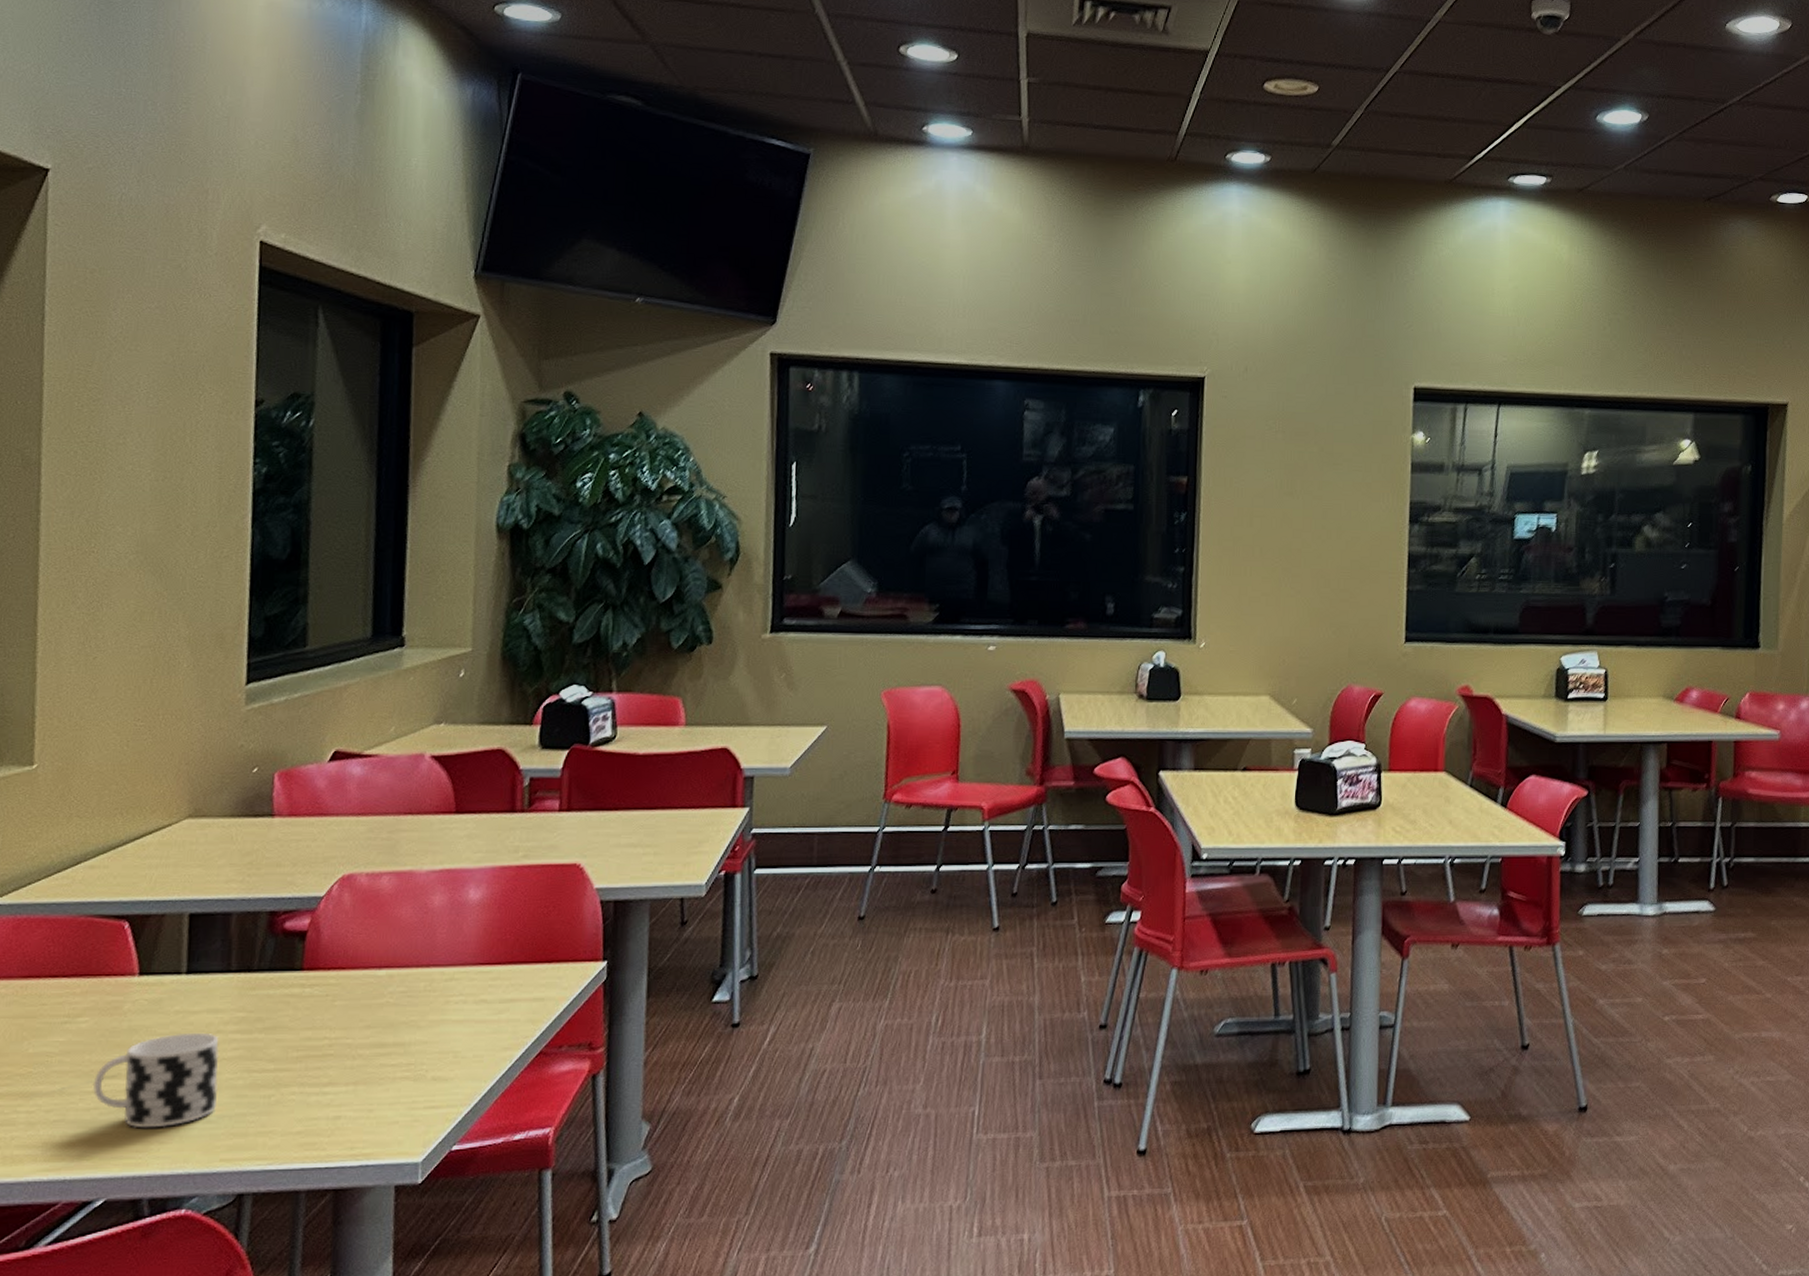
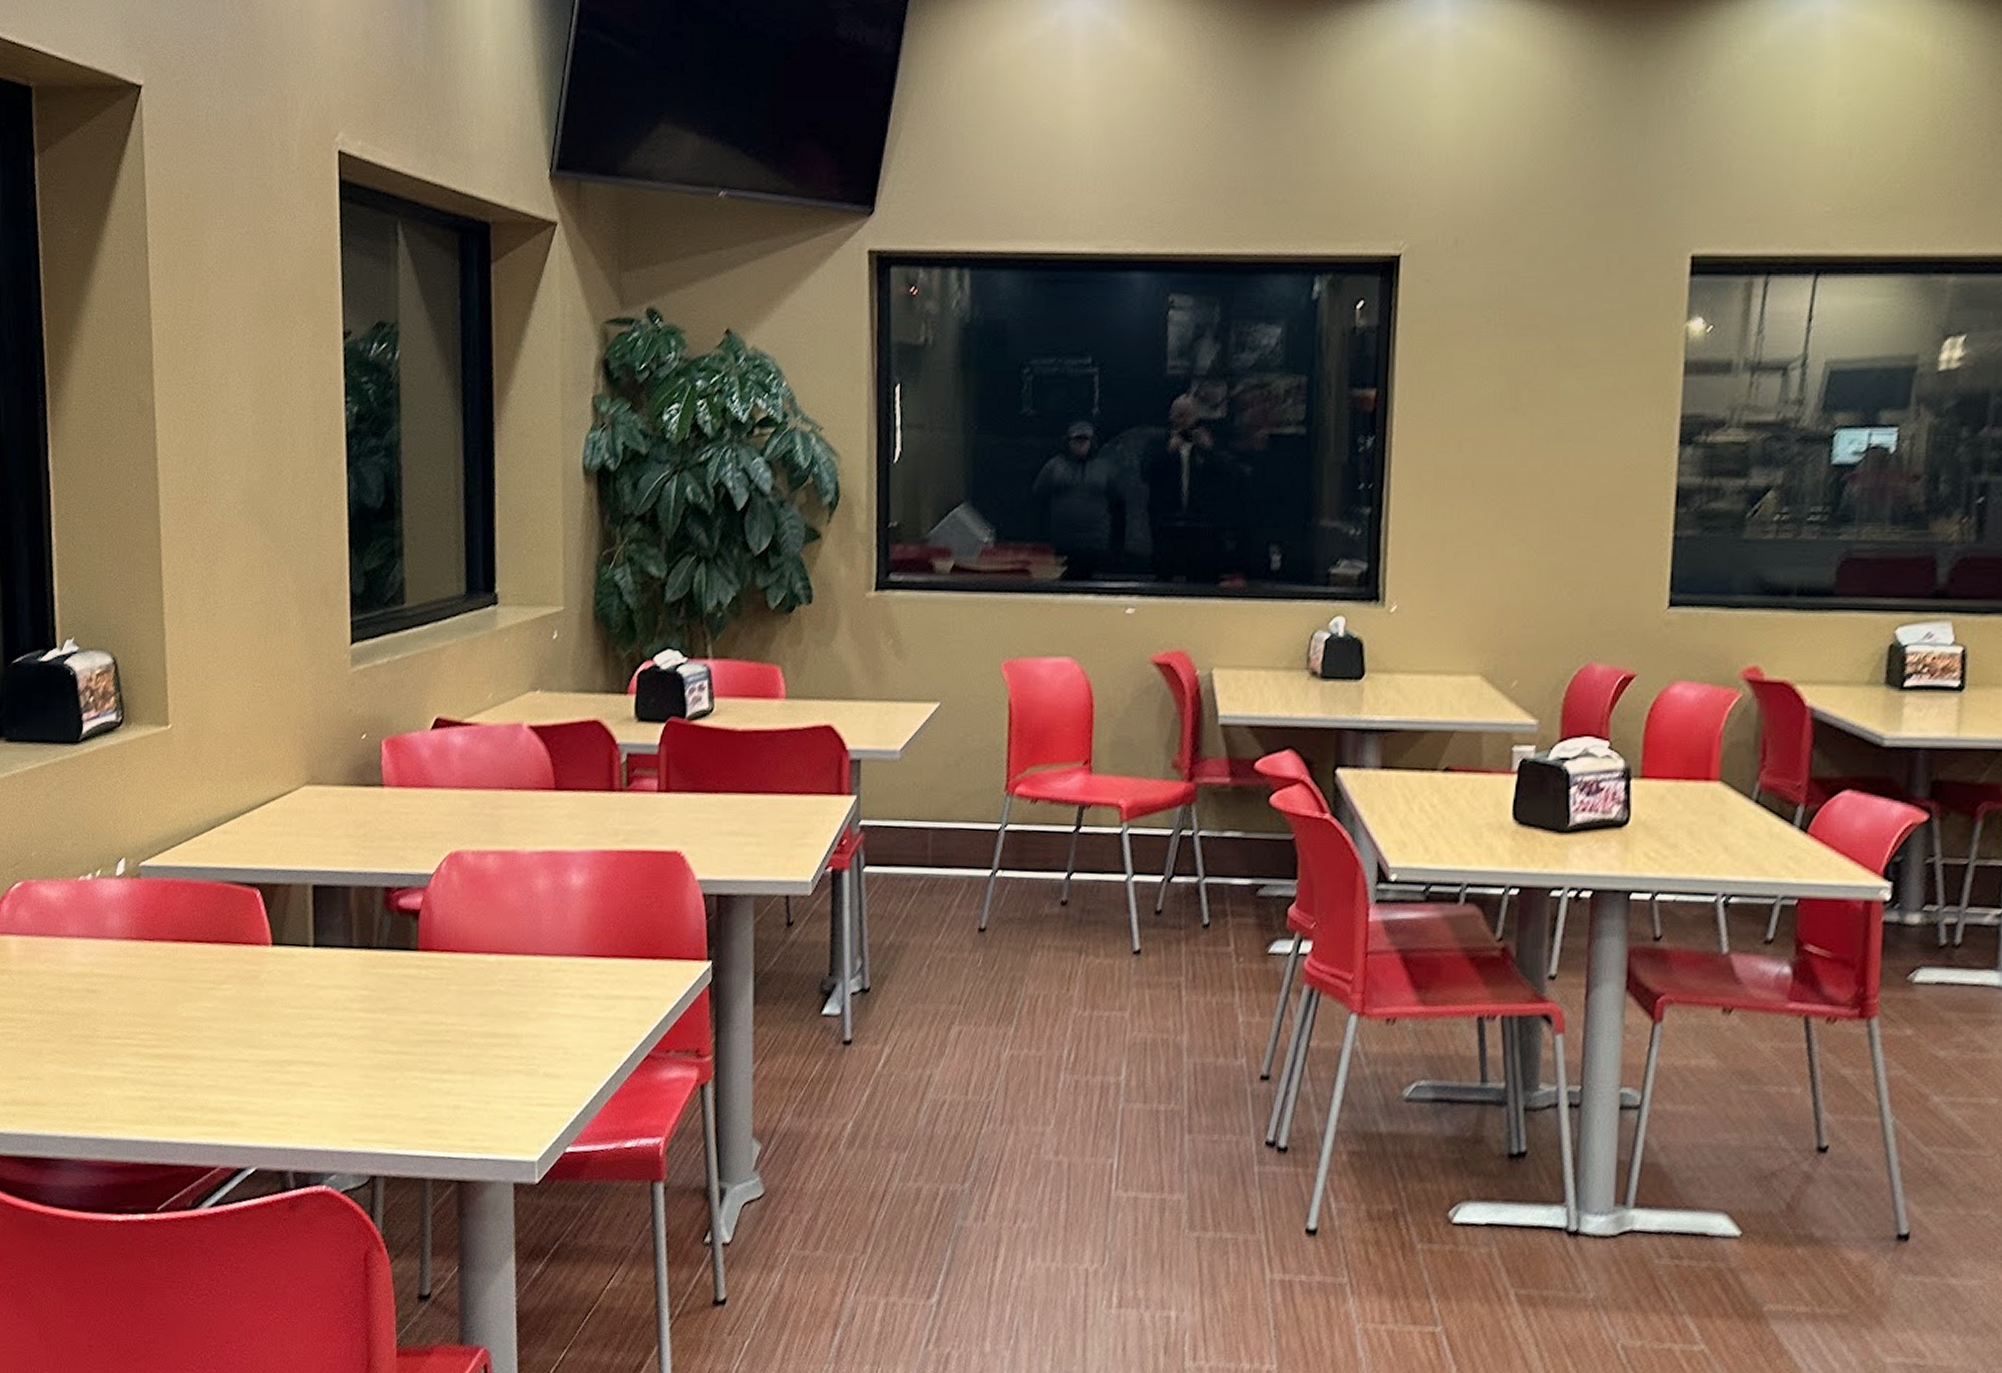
cup: present [92,1032,219,1129] -> none [238,1007,347,1102]

